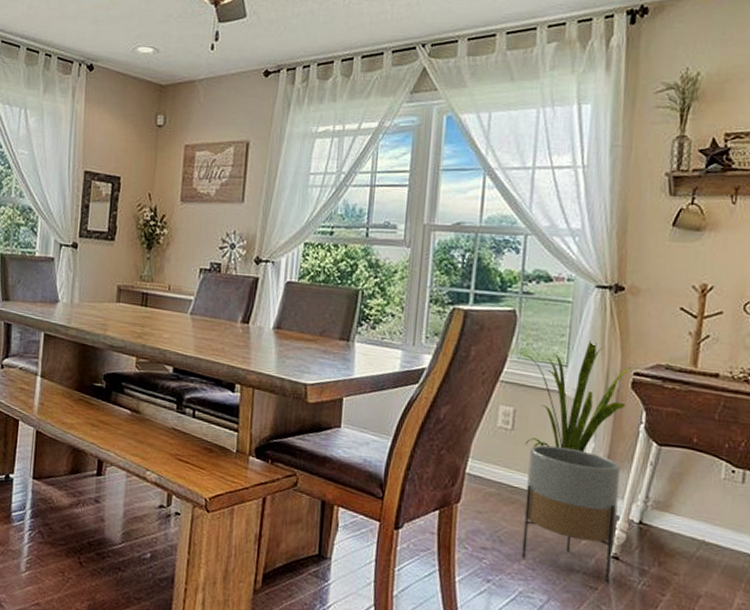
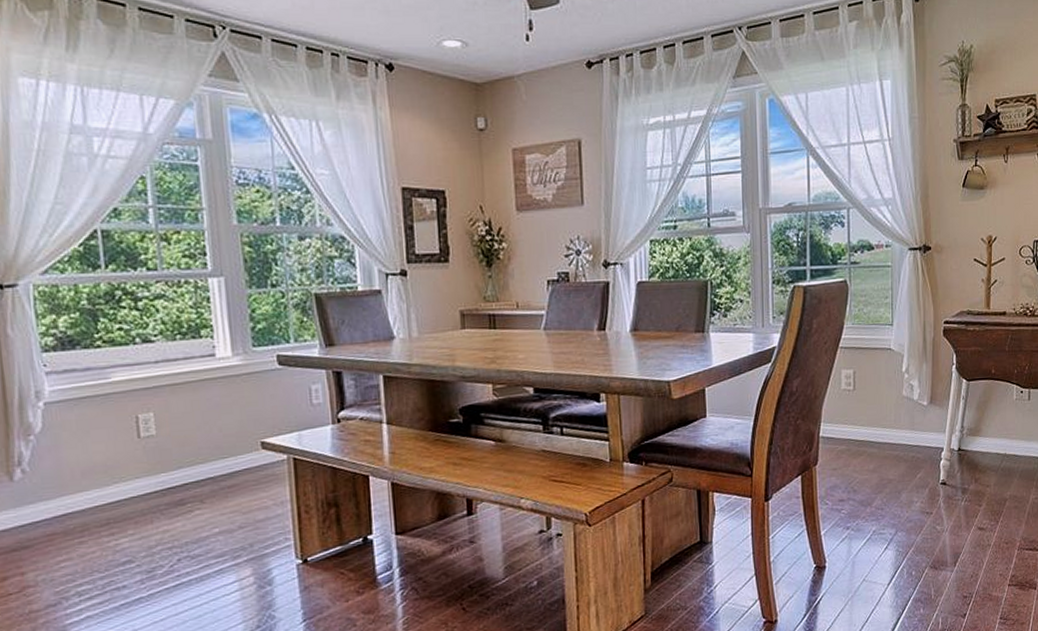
house plant: present [519,341,634,455] -> none [853,299,944,403]
planter: present [521,445,621,584] -> none [870,397,942,507]

